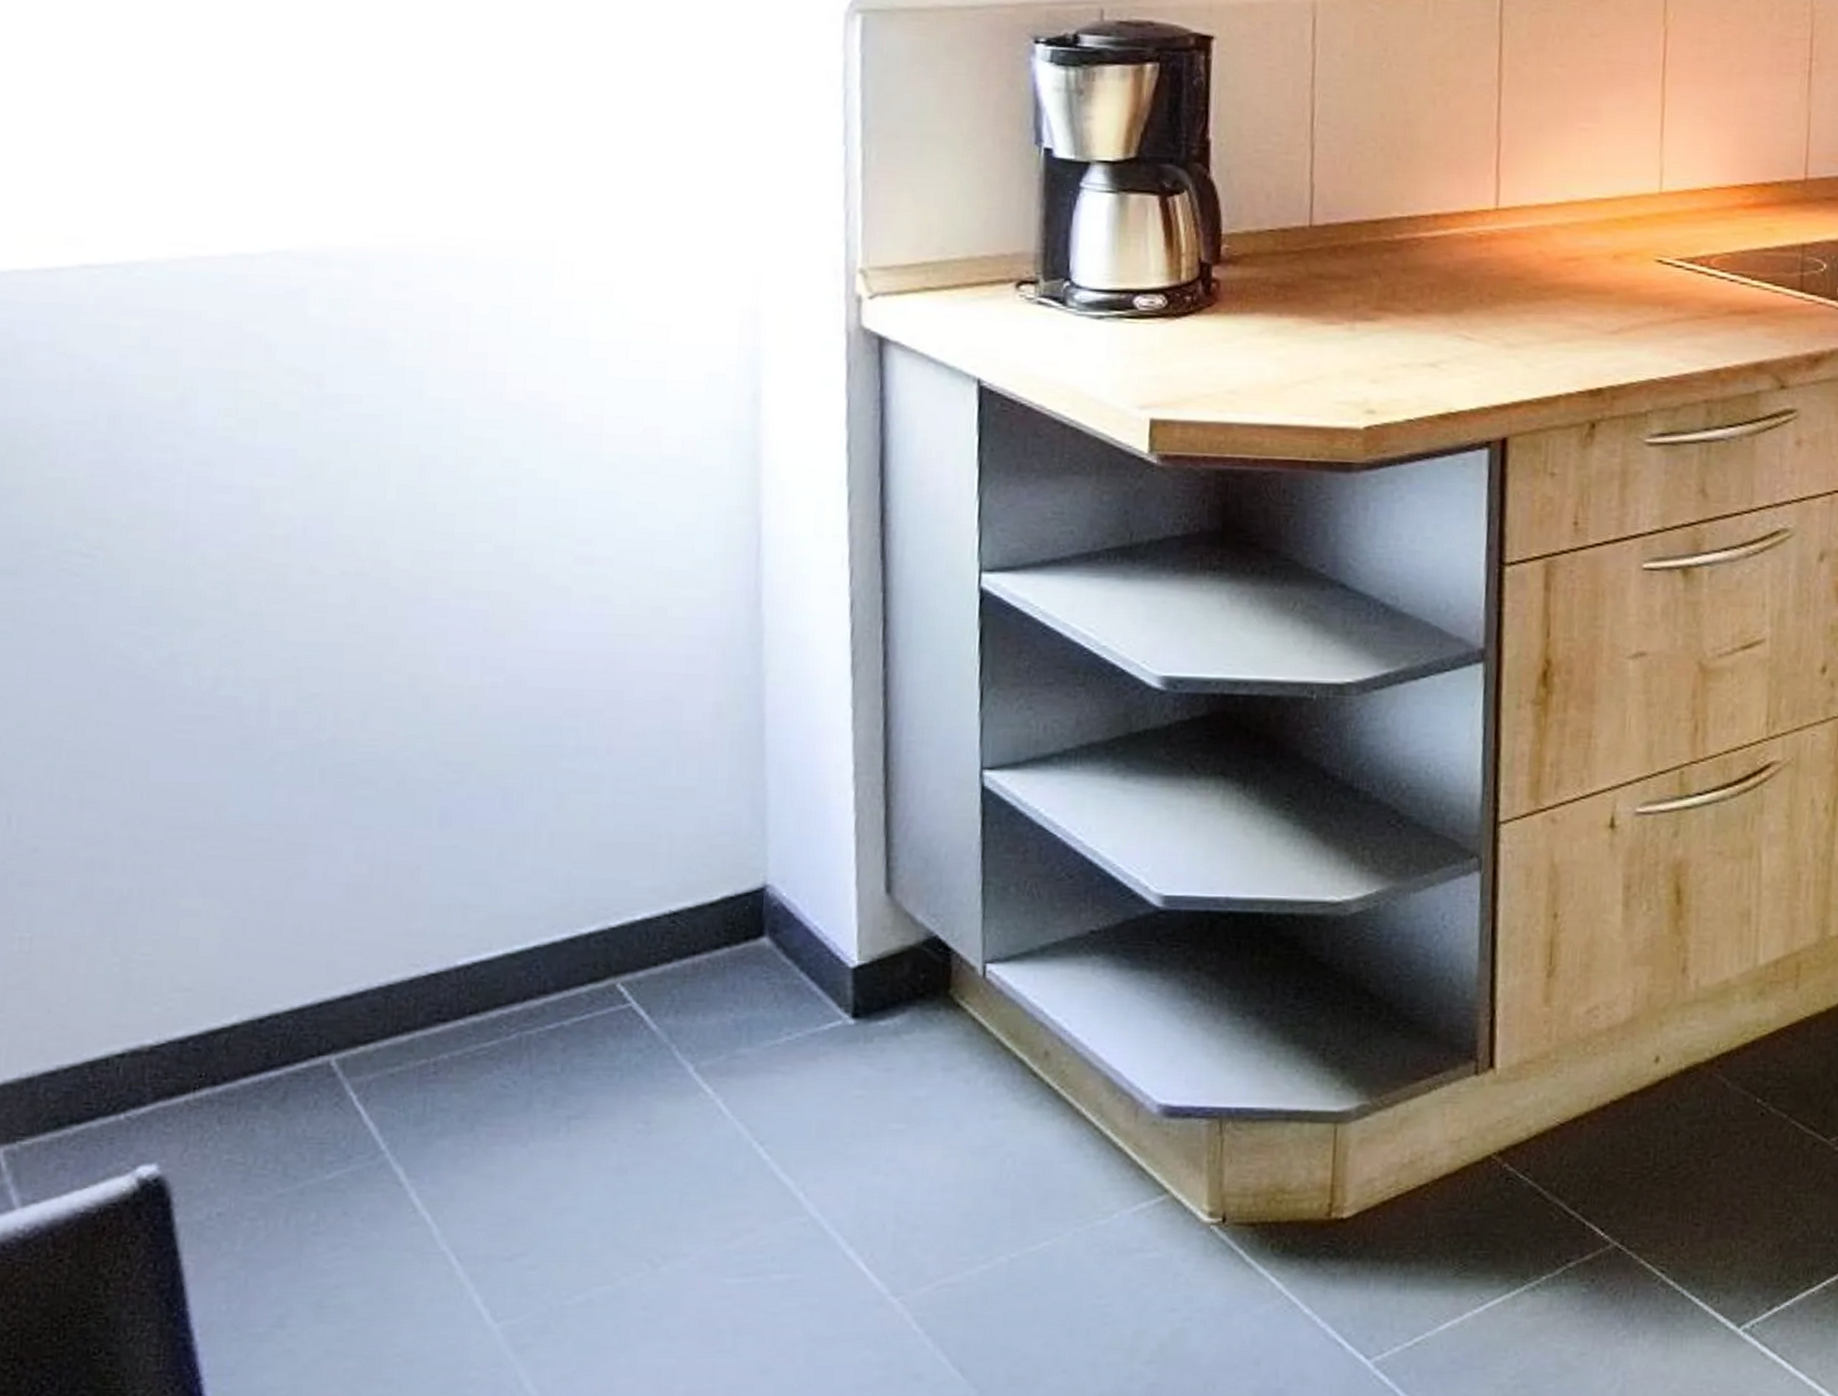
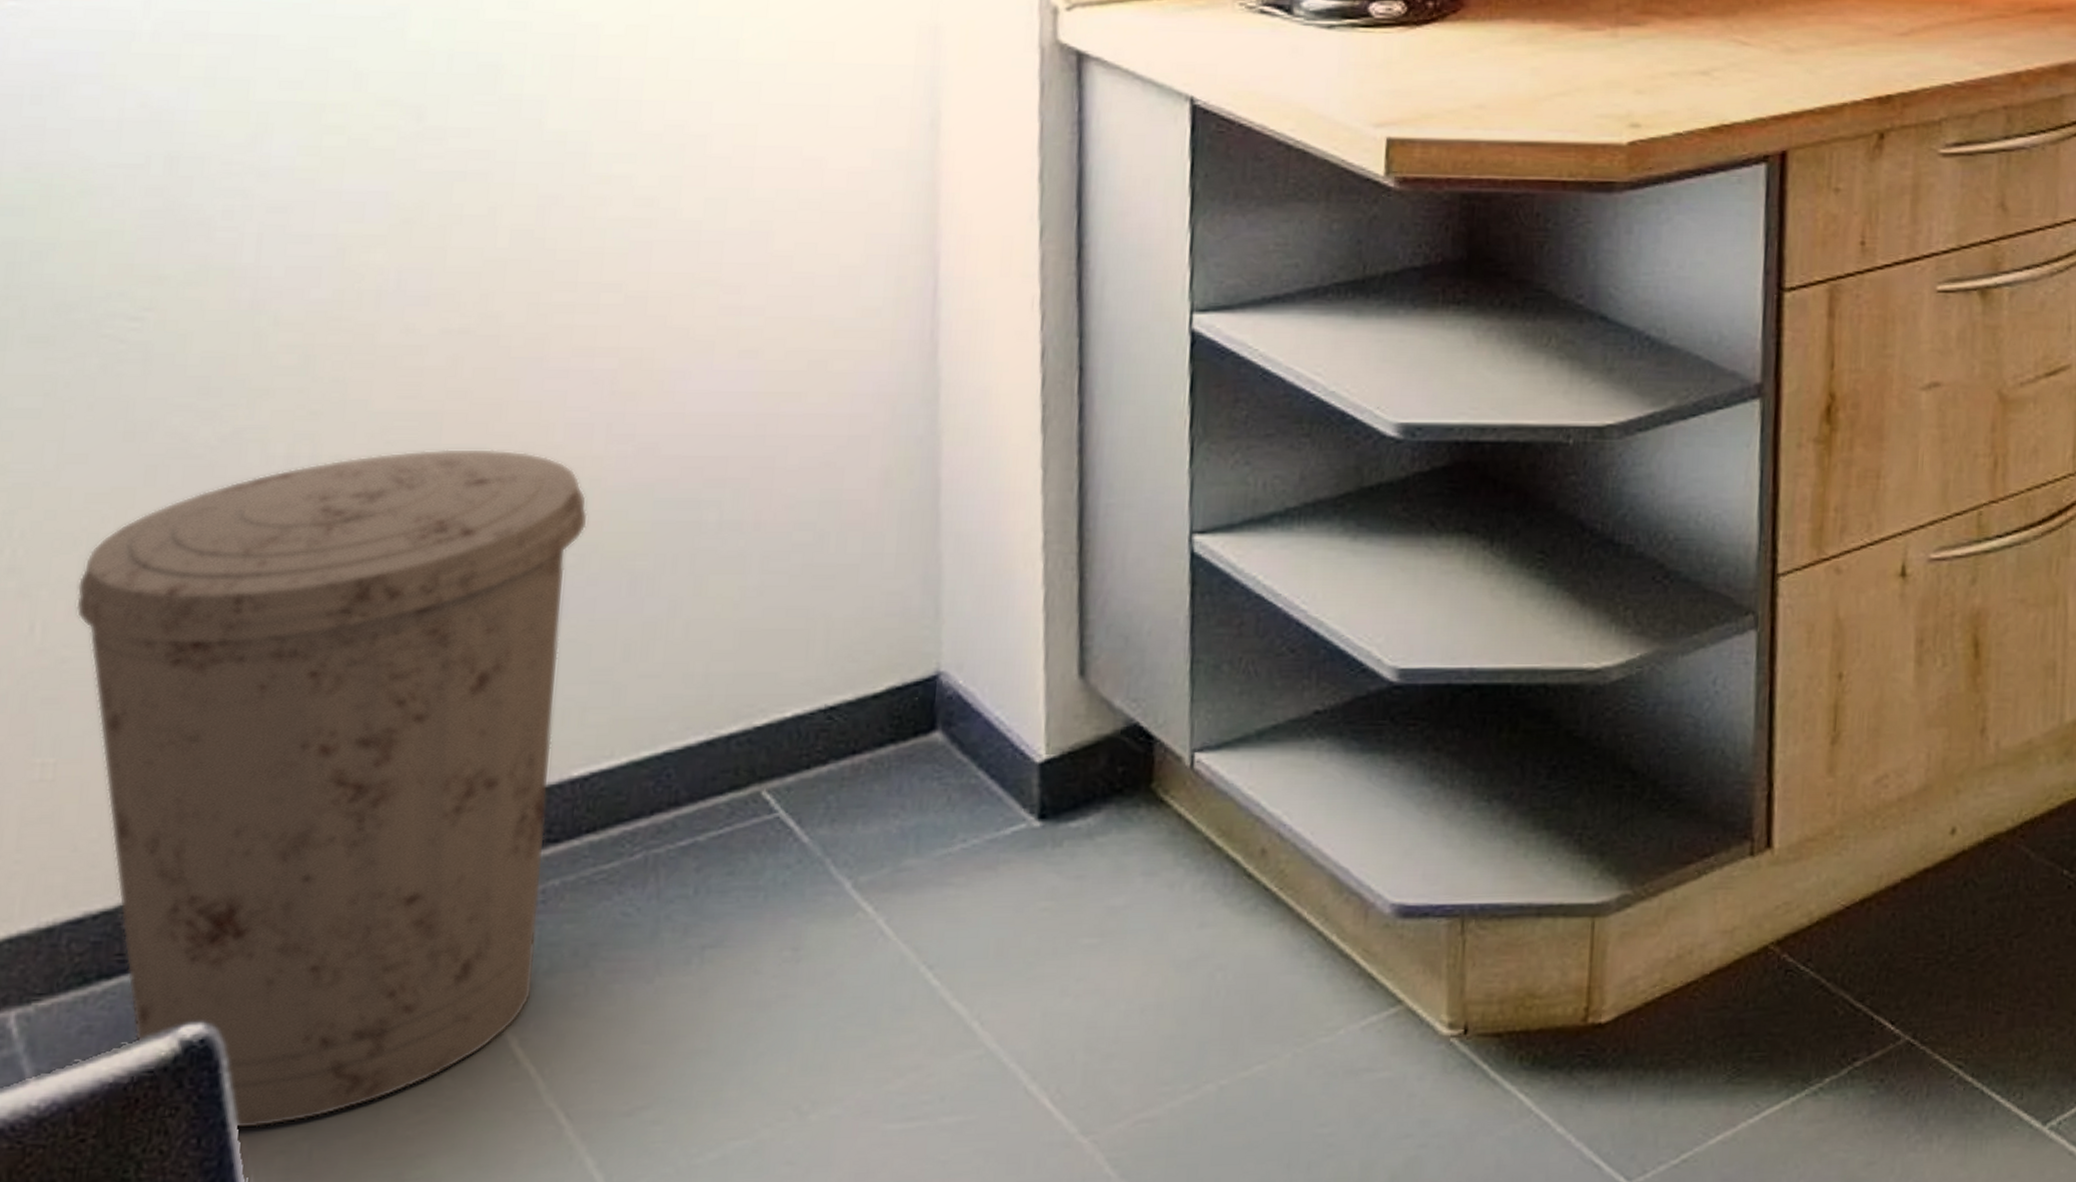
trash can: none [44,676,467,1257] -> present [76,448,588,1129]

